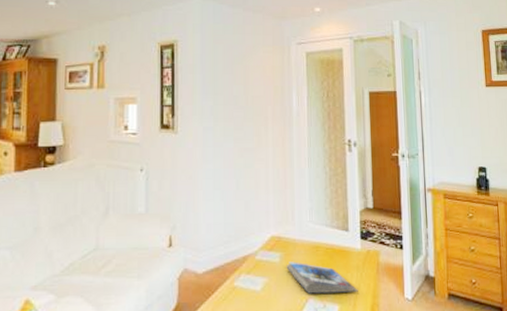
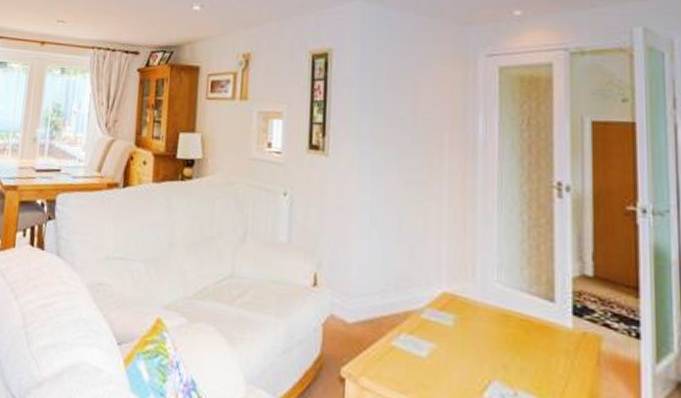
magazine: present [286,262,358,294] -> none [462,328,567,385]

